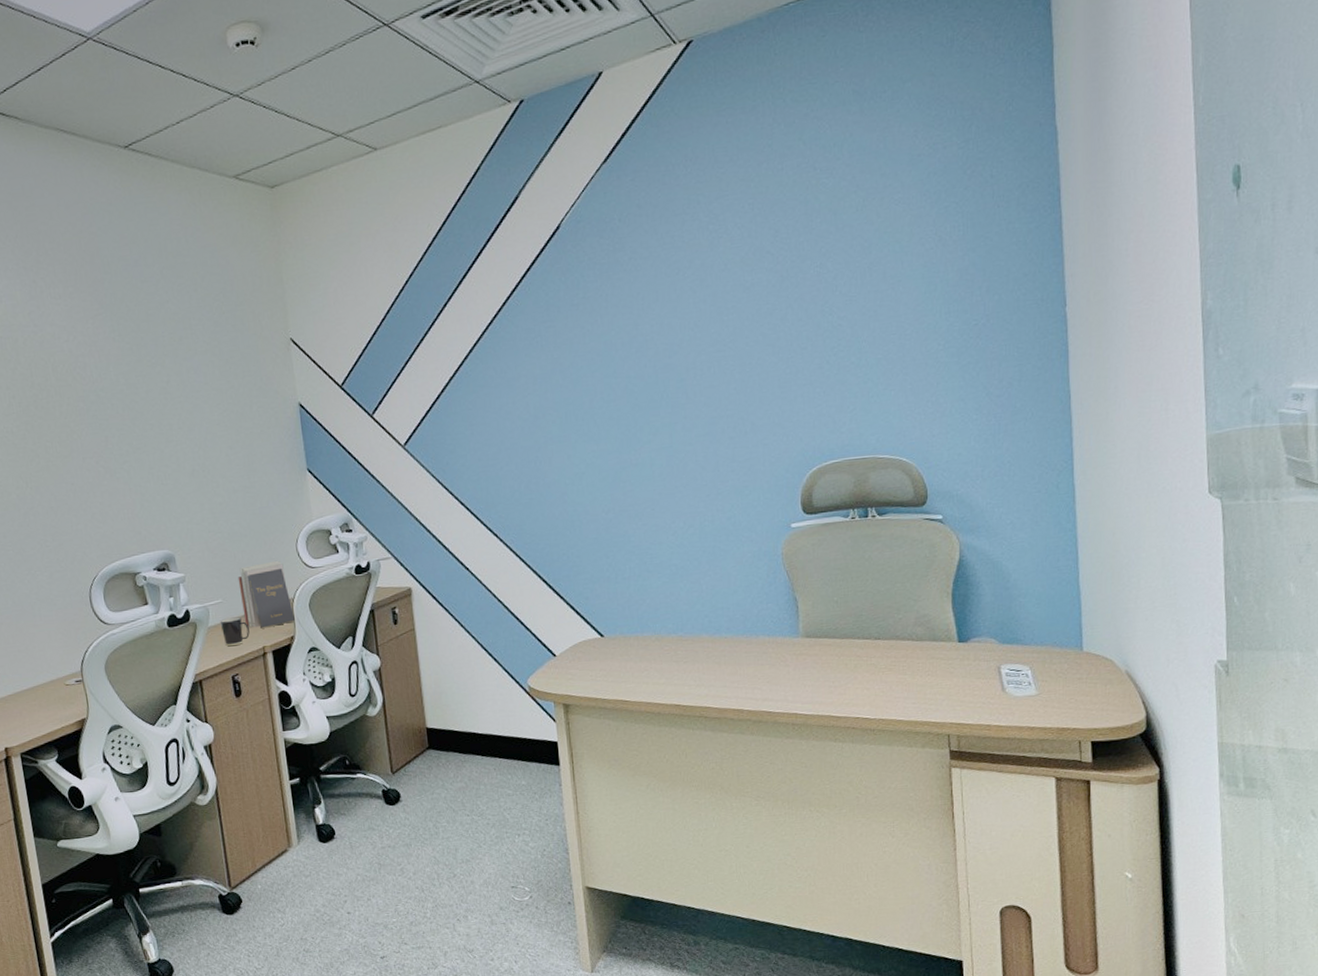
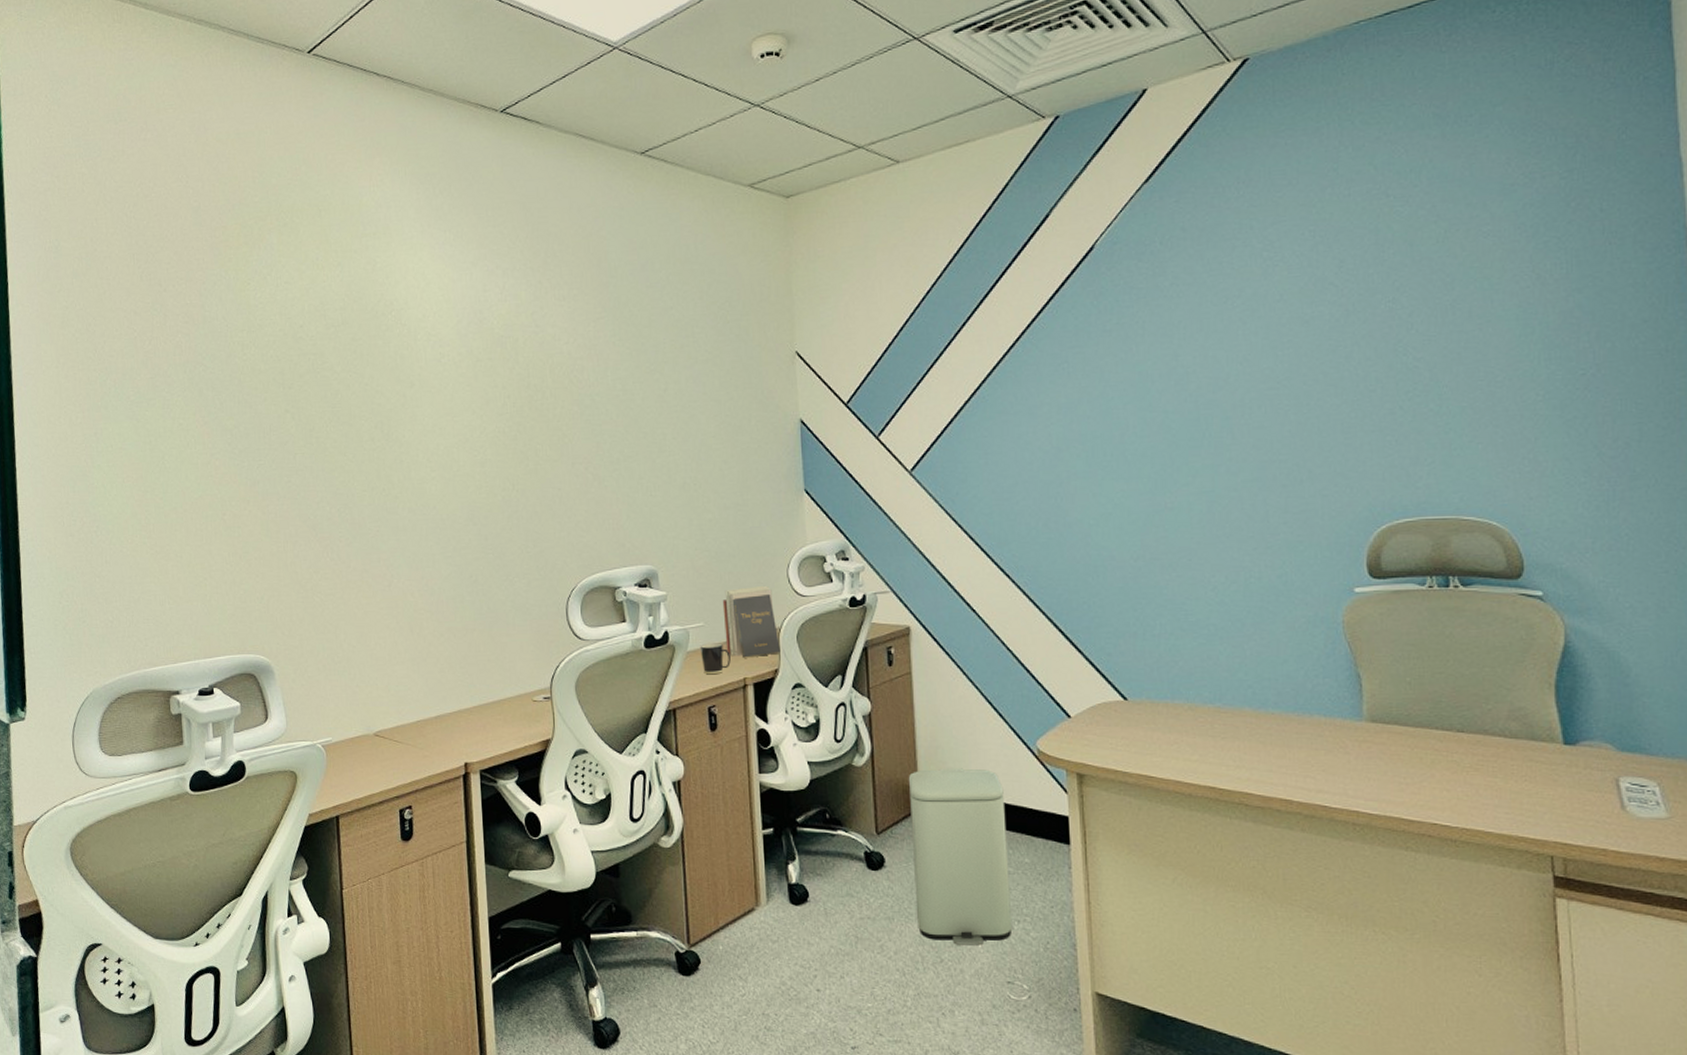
pedal bin: none [417,708,514,861] -> present [908,768,1013,946]

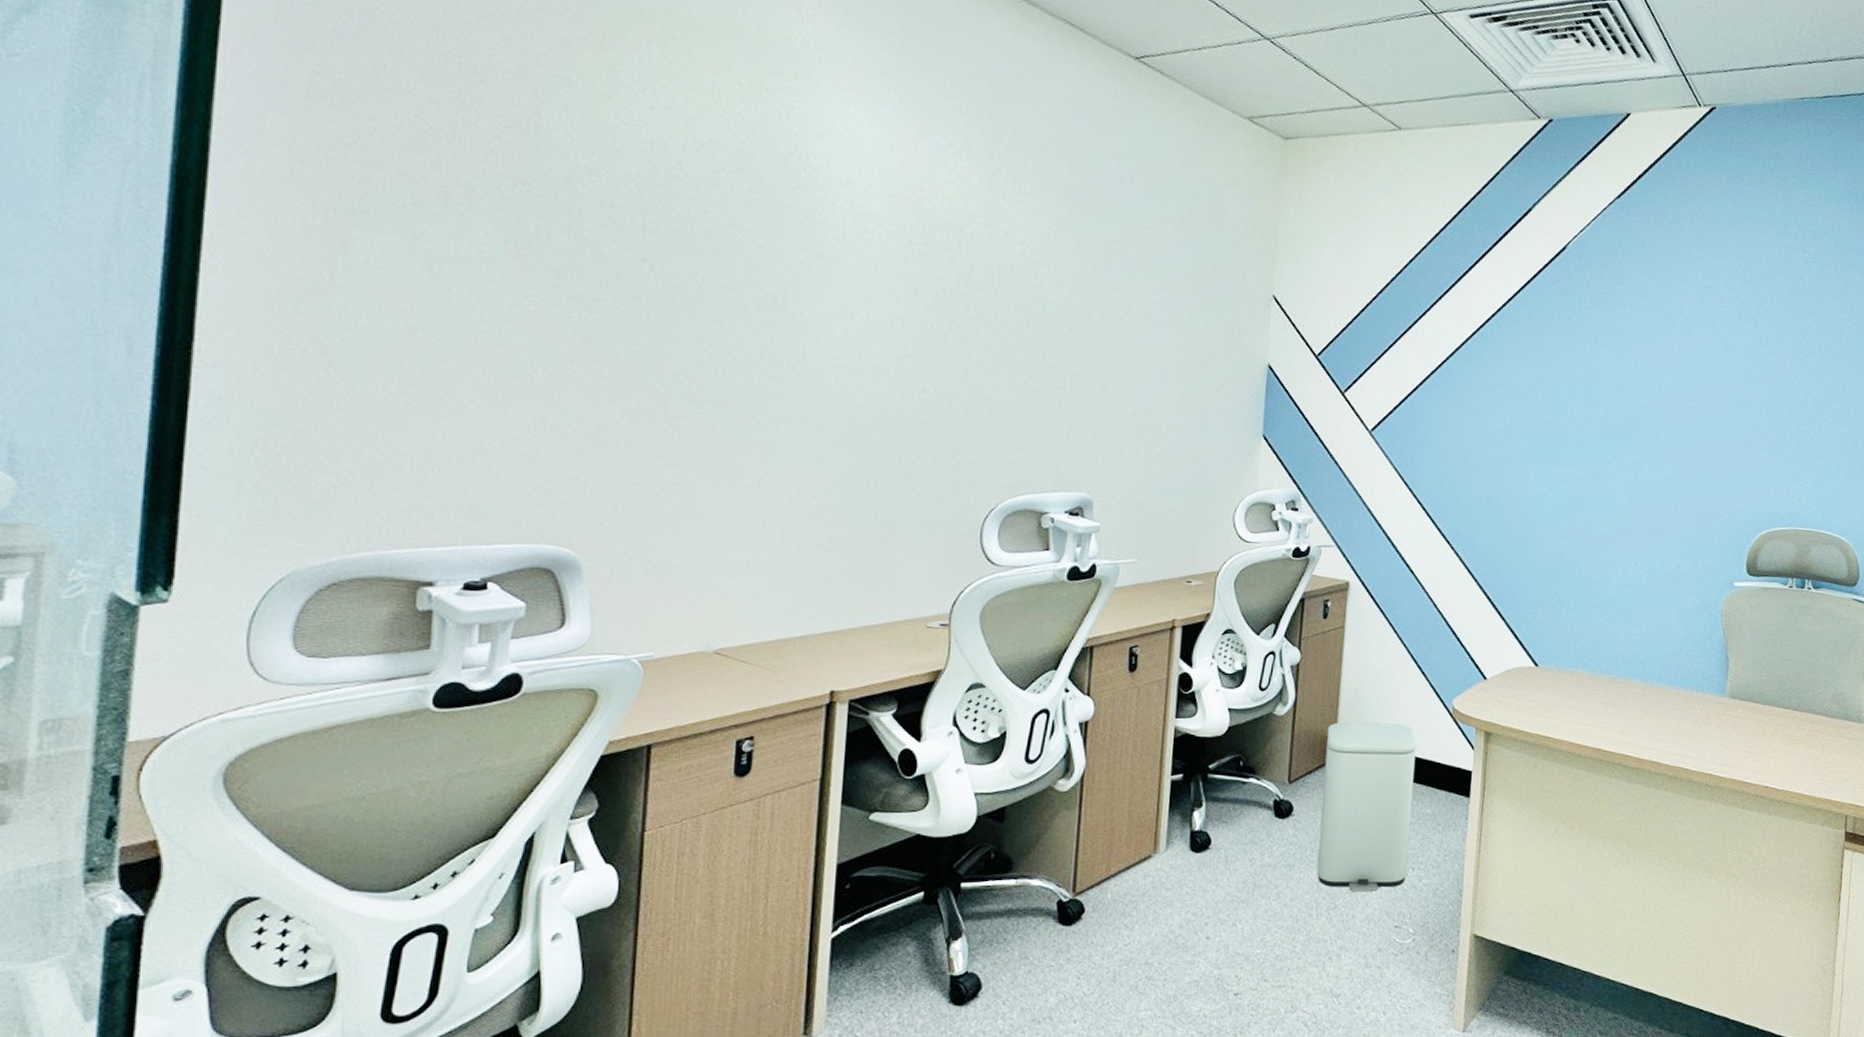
mug: present [700,643,731,675] -> none [1129,581,1162,614]
books: present [722,585,780,658] -> none [1158,526,1216,600]

